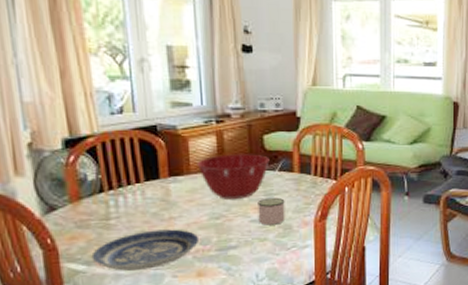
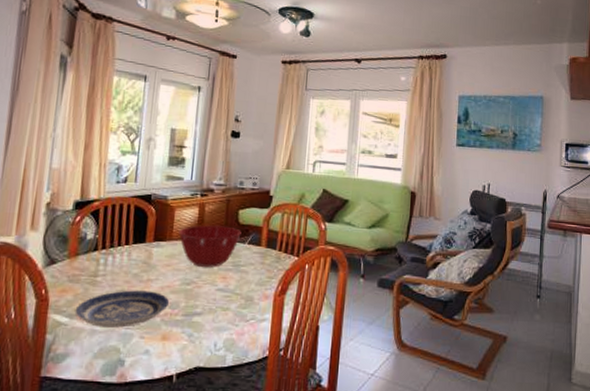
mug: present [258,197,286,226] -> none [224,268,250,296]

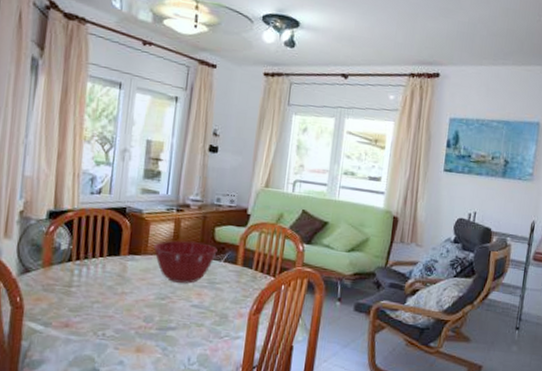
plate: present [75,290,170,328] -> none [49,302,144,338]

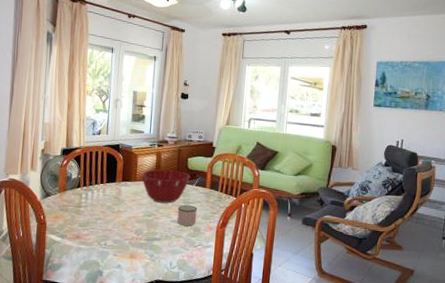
mug: none [198,285,225,313] -> present [177,205,197,226]

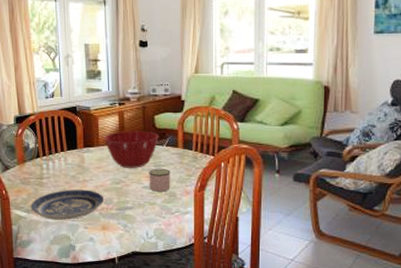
plate: none [65,218,136,247] -> present [30,189,105,220]

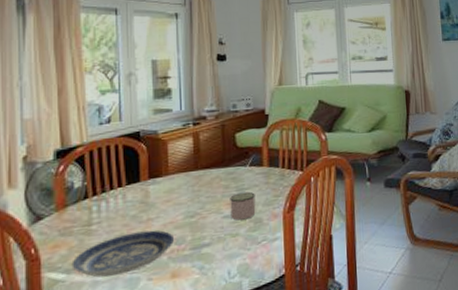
mixing bowl: present [104,131,159,168] -> none [174,151,241,197]

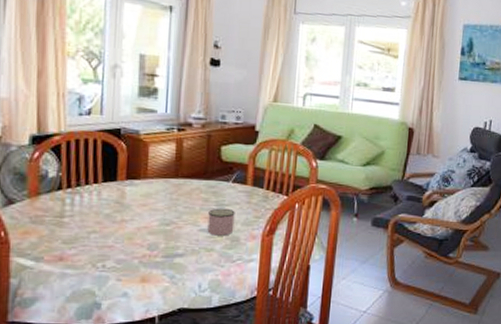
plate: present [71,230,175,278] -> none [41,231,148,270]

